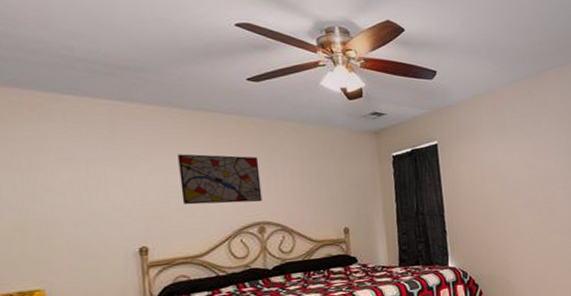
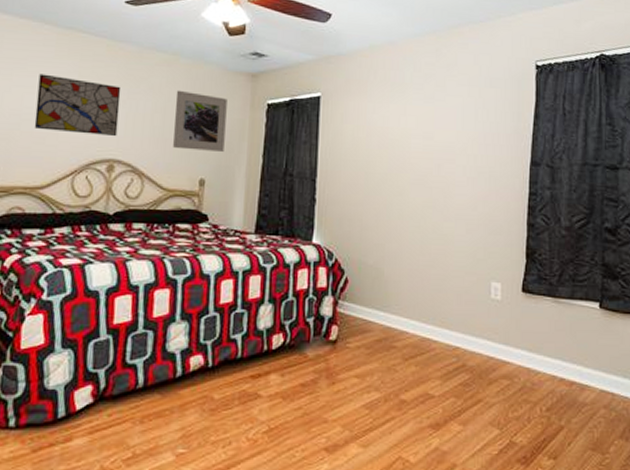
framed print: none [309,153,361,205] -> present [173,90,227,152]

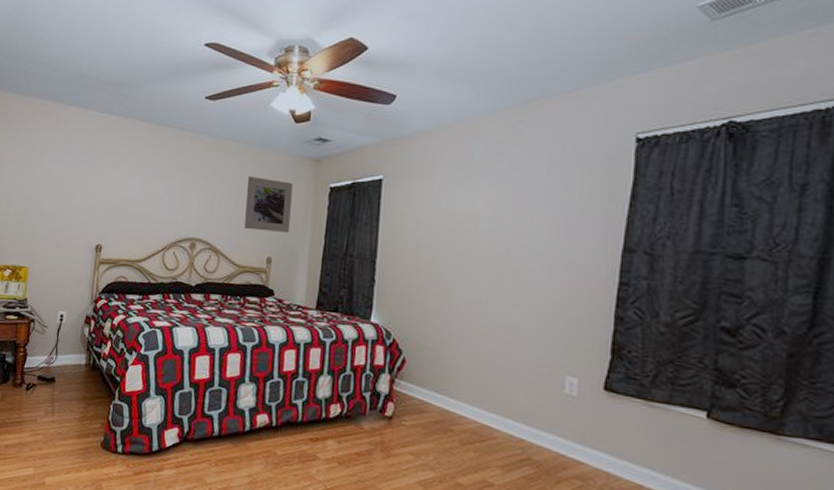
wall art: present [34,74,121,137] -> none [134,164,202,219]

